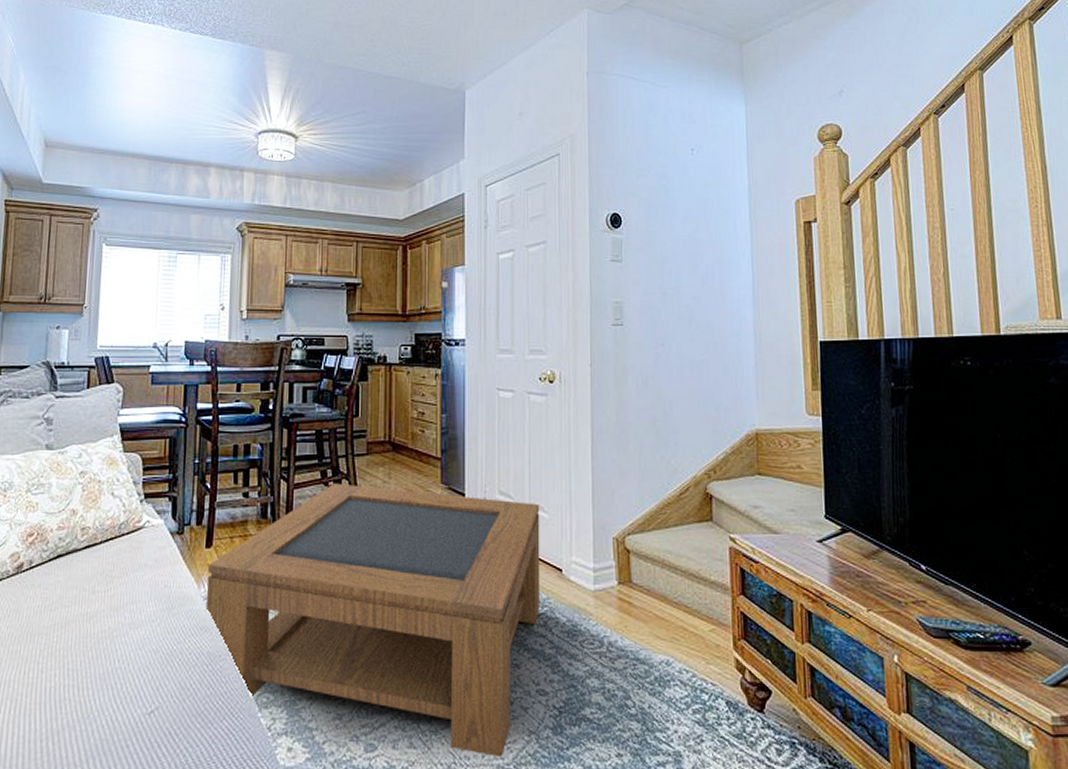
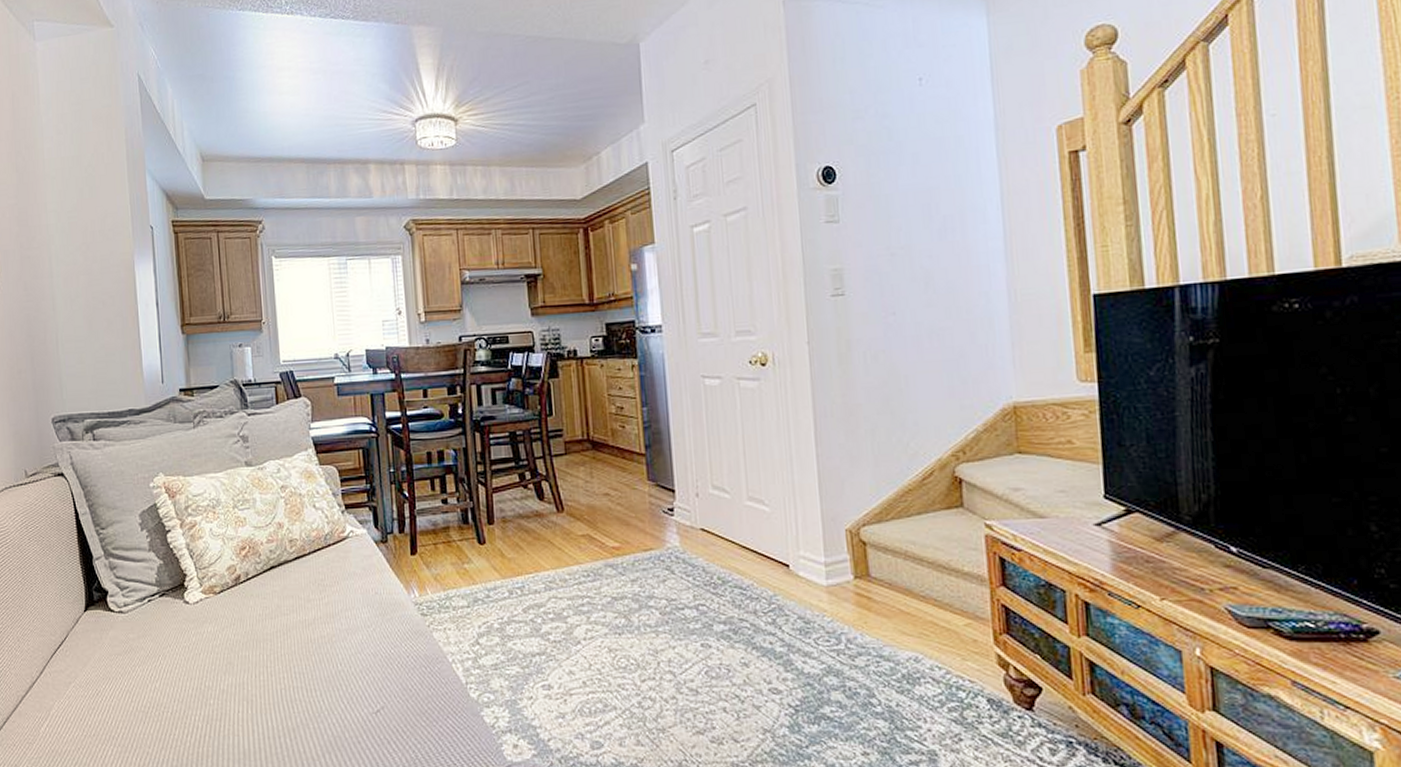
coffee table: present [205,483,541,758] -> none [415,485,767,755]

